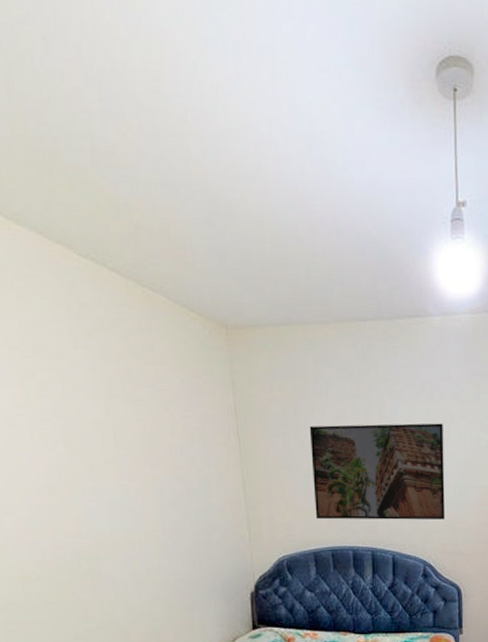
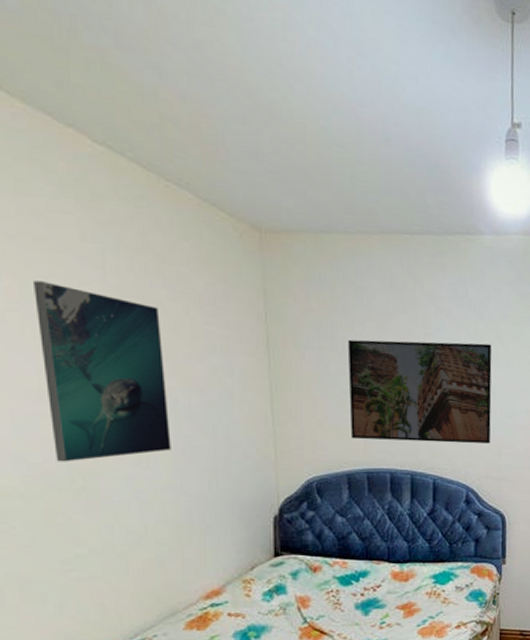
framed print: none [37,387,160,548] -> present [34,280,171,462]

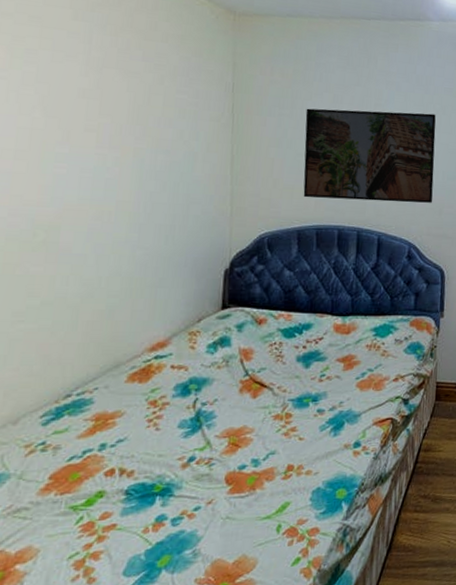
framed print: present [34,280,171,462] -> none [21,52,136,217]

